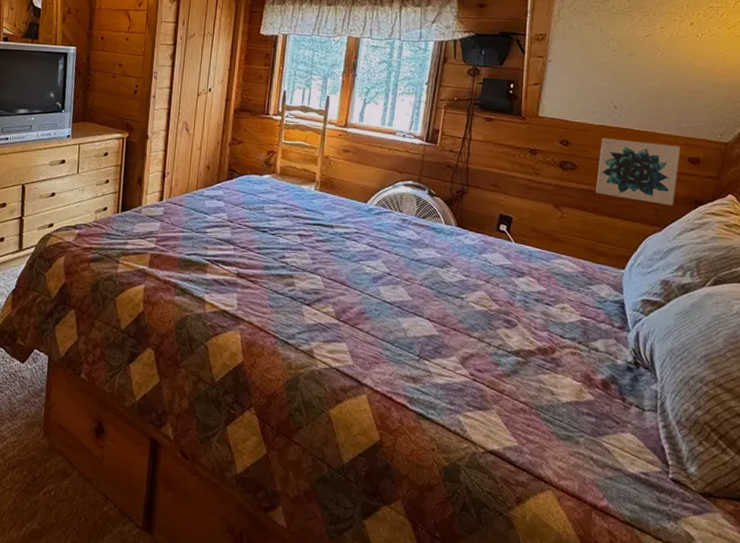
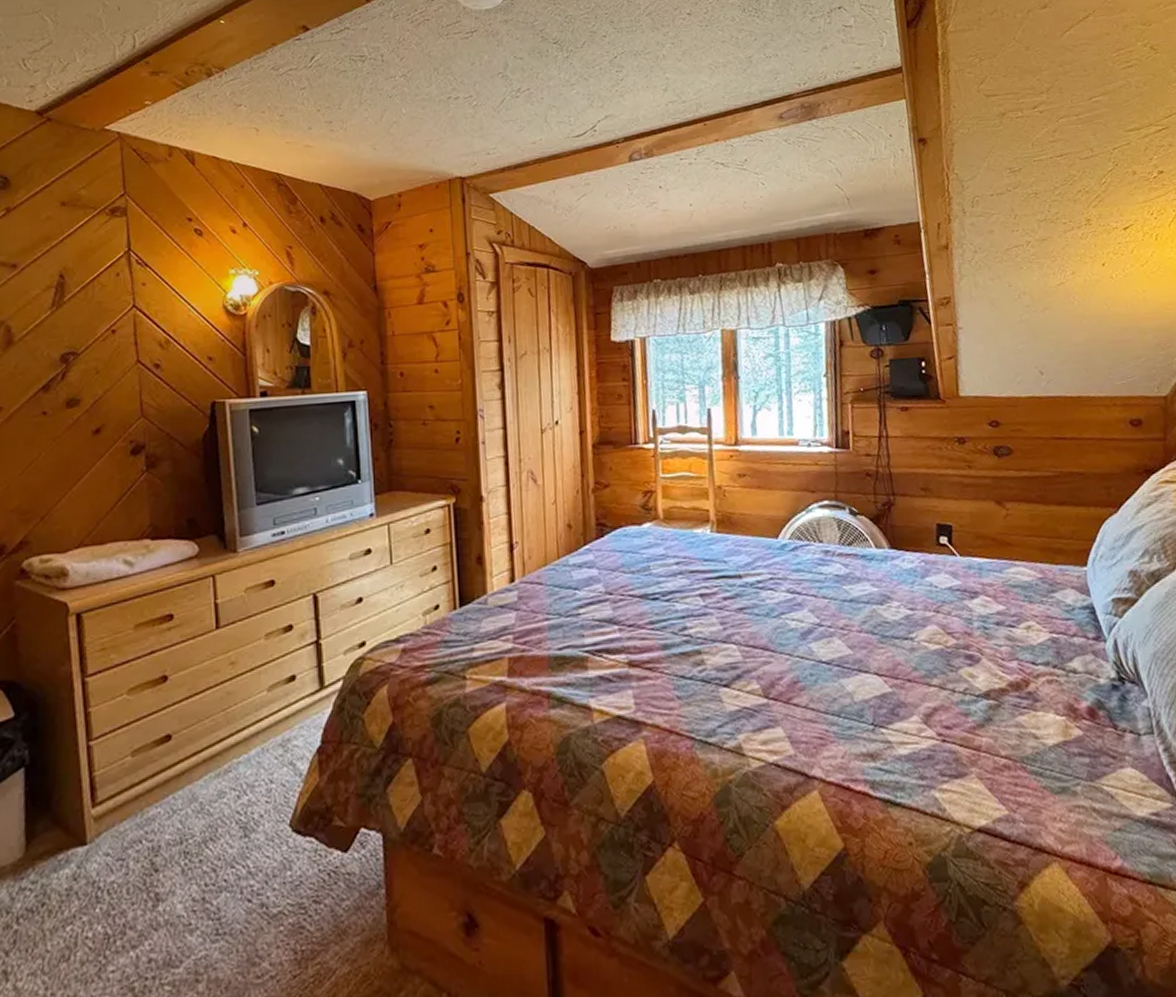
wall art: present [595,138,681,205] -> none [1033,408,1125,481]

